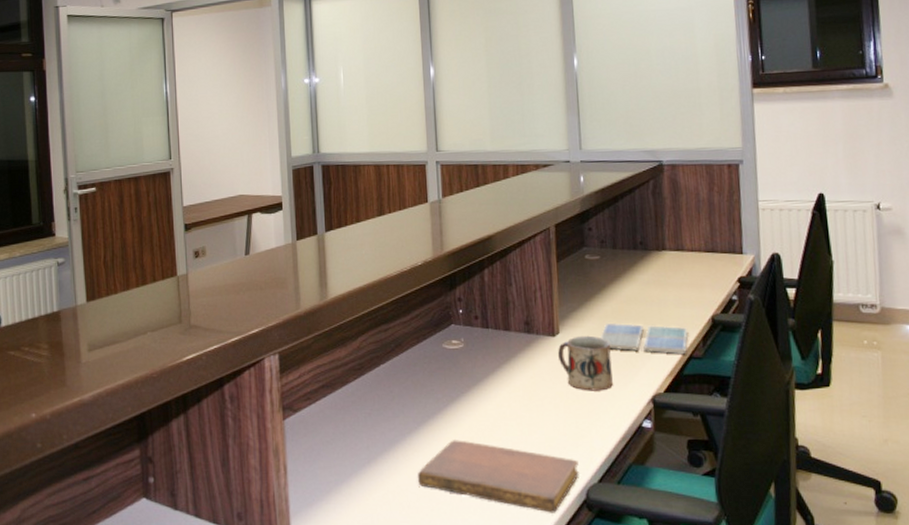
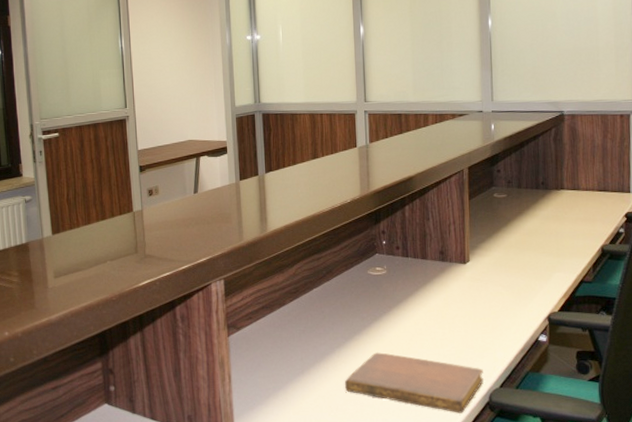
mug: present [557,335,613,391] -> none [467,263,515,311]
drink coaster: present [600,323,688,355] -> none [504,253,580,279]

